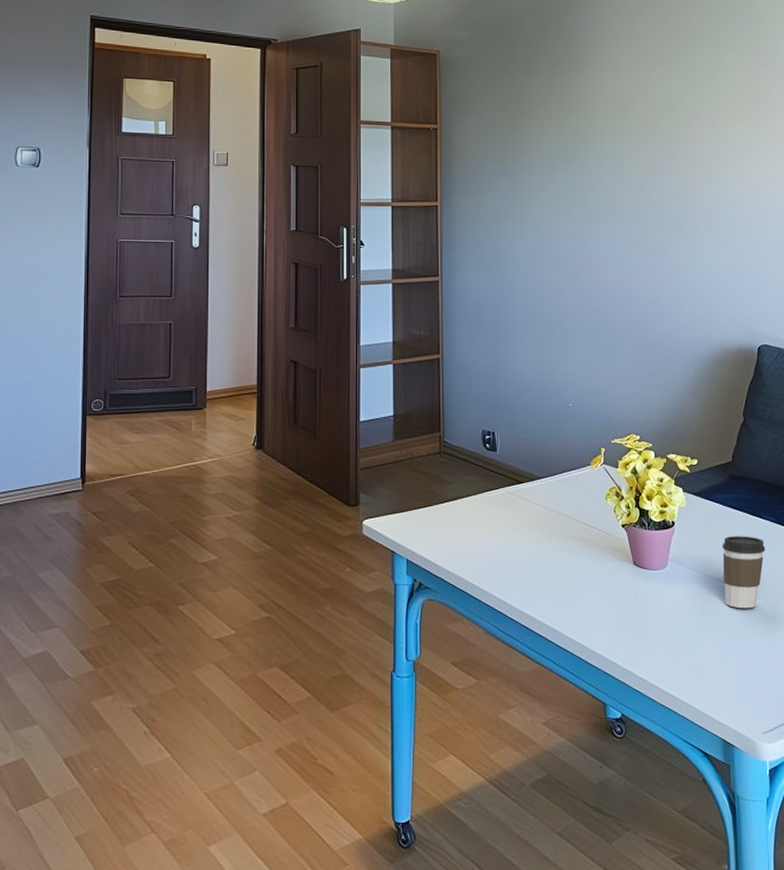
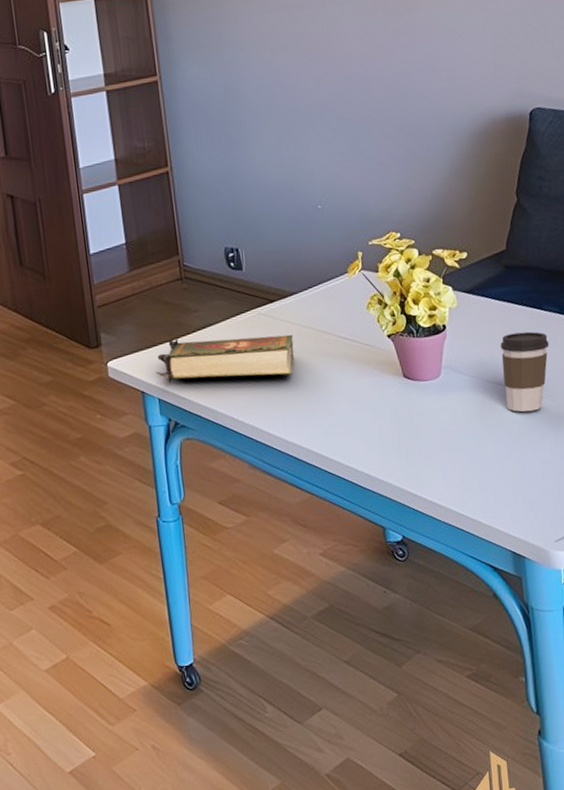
book: none [406,505,536,551] -> present [155,334,295,384]

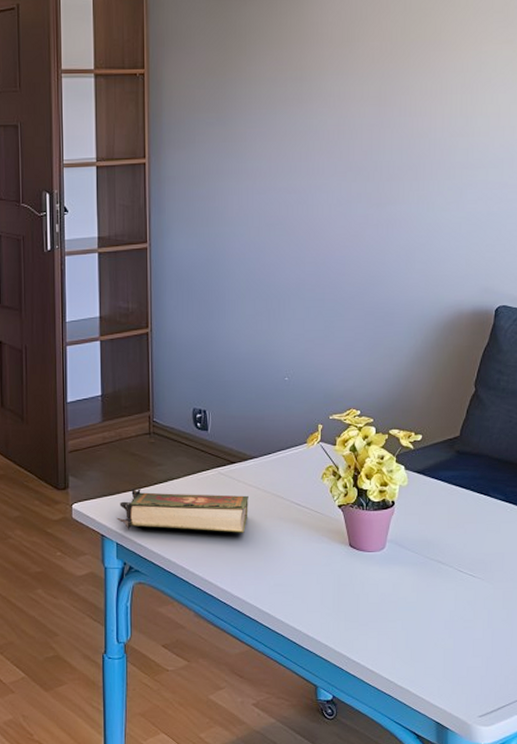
coffee cup: present [500,331,549,412] -> none [444,515,492,591]

